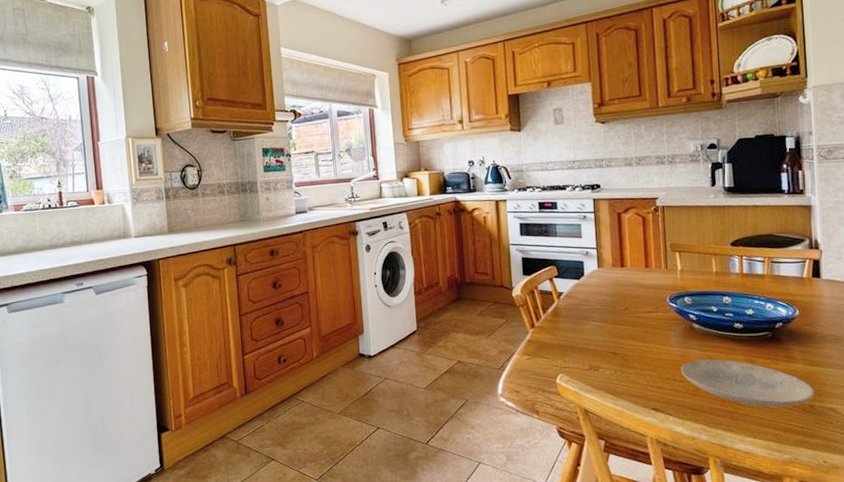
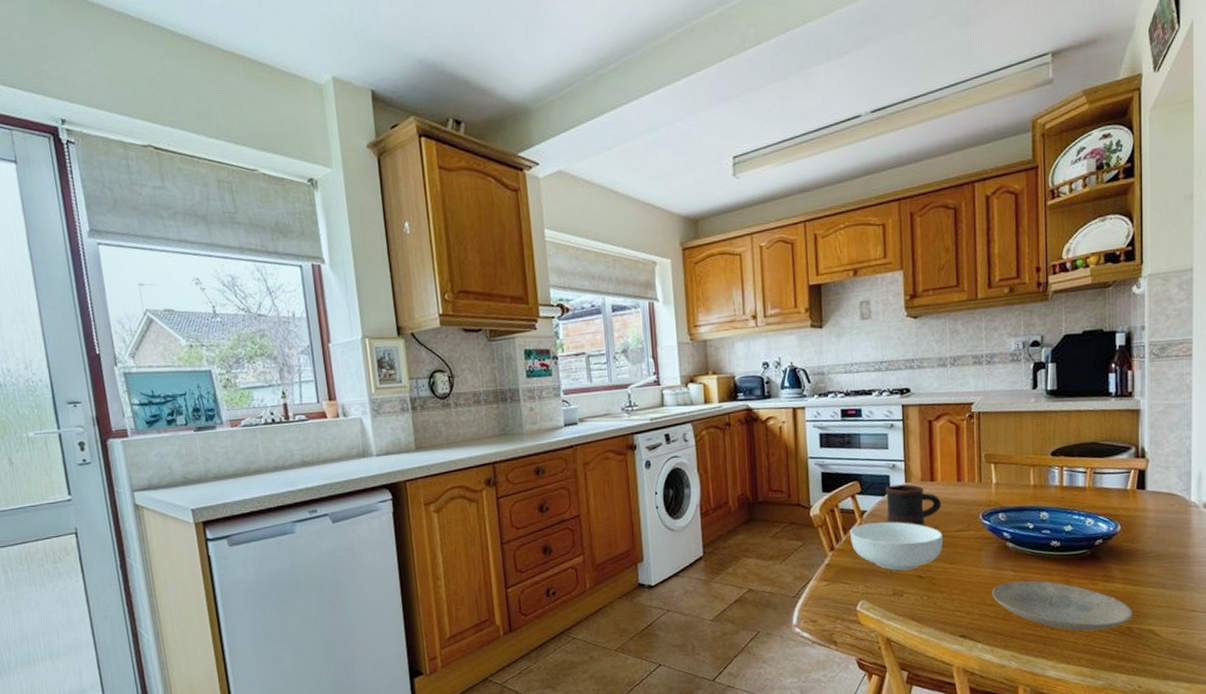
cereal bowl: none [549,302,634,348] -> present [850,521,944,571]
mug: none [580,269,631,308] -> present [886,484,941,527]

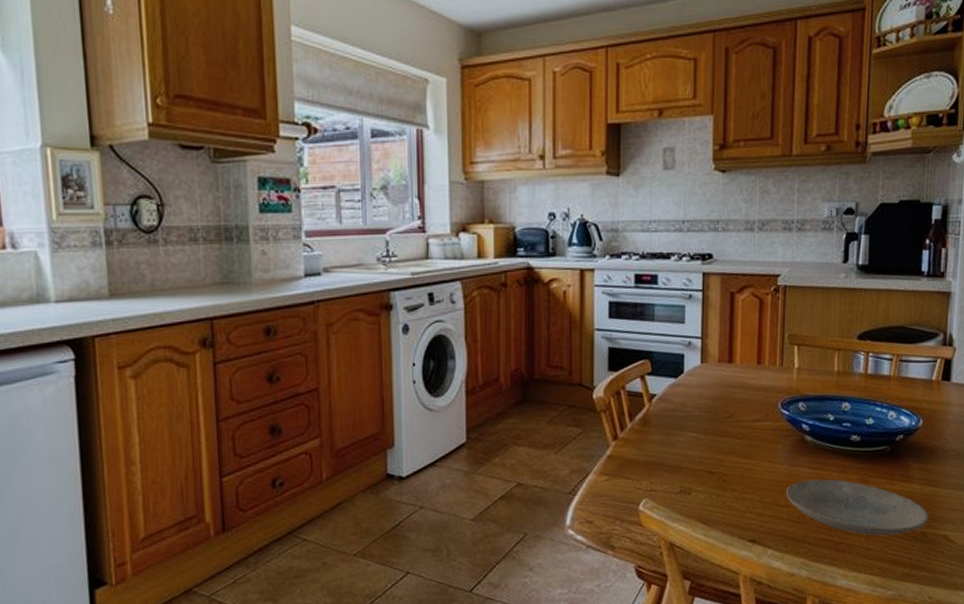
cereal bowl: present [850,521,944,571] -> none [637,408,739,465]
mug: present [886,484,941,527] -> none [678,365,738,415]

